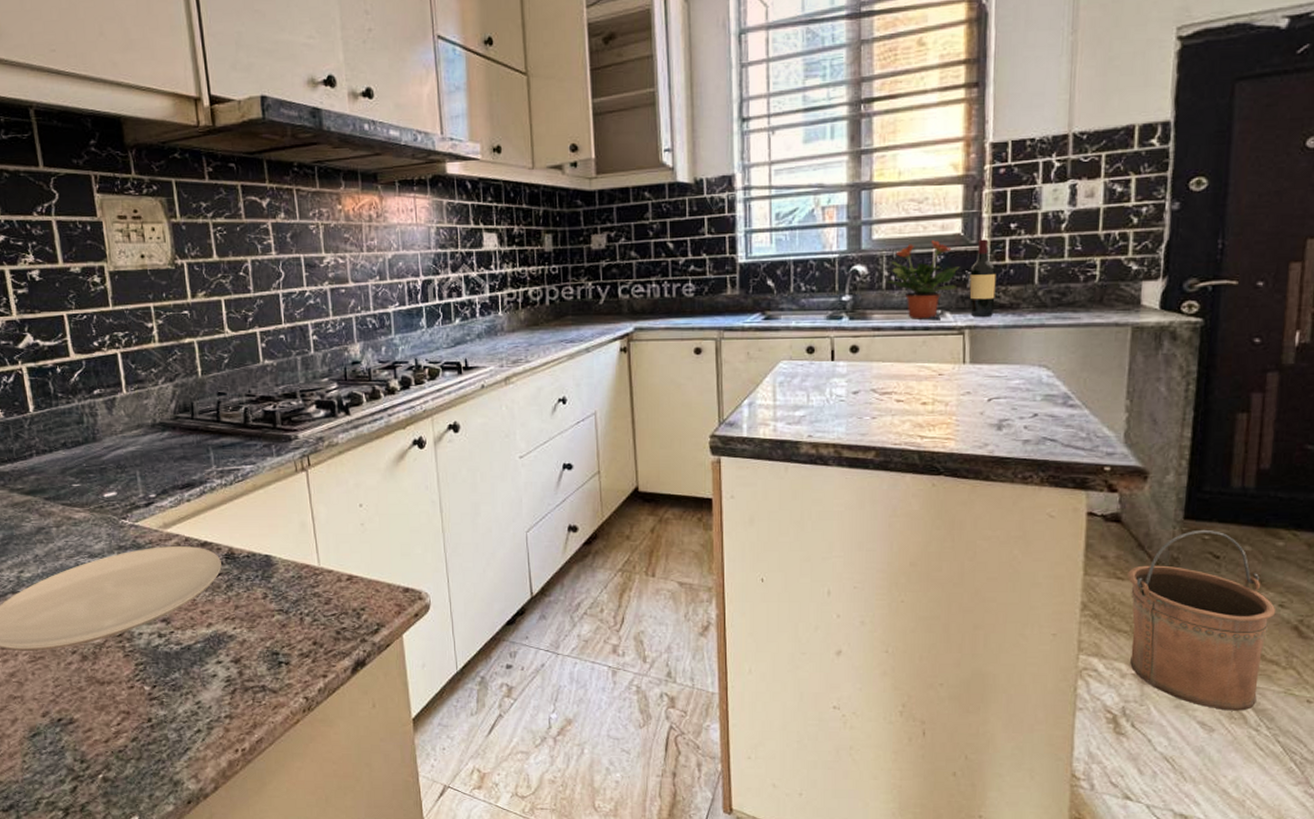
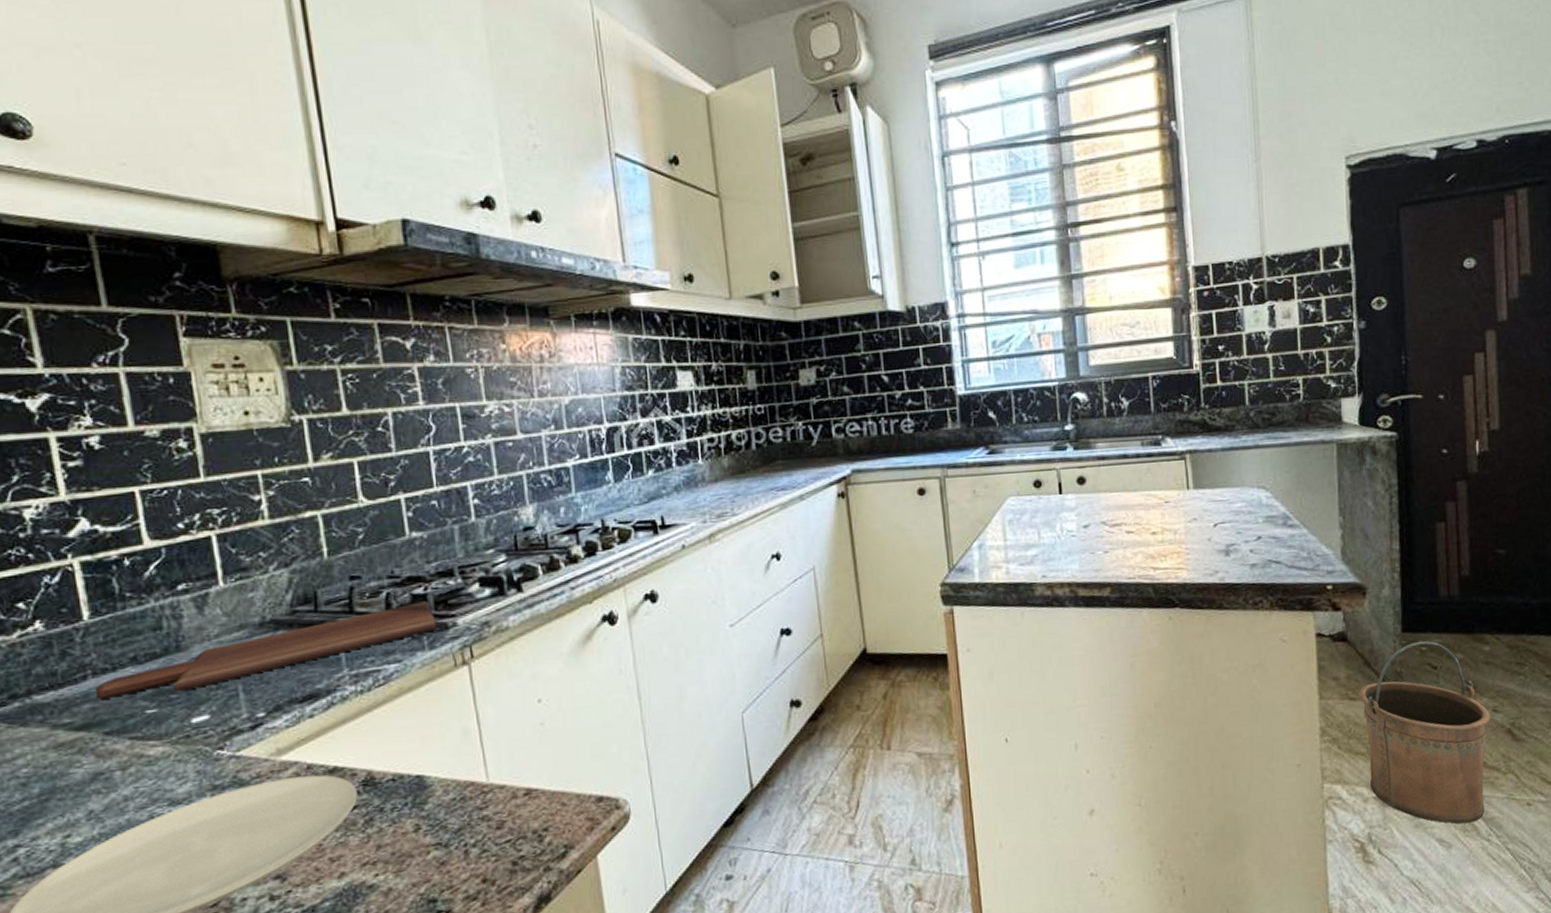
cutting board: none [38,417,282,474] -> present [95,601,437,701]
potted plant: present [886,240,960,319] -> none [1106,364,1176,446]
wine bottle: present [969,239,997,318] -> none [1185,361,1212,442]

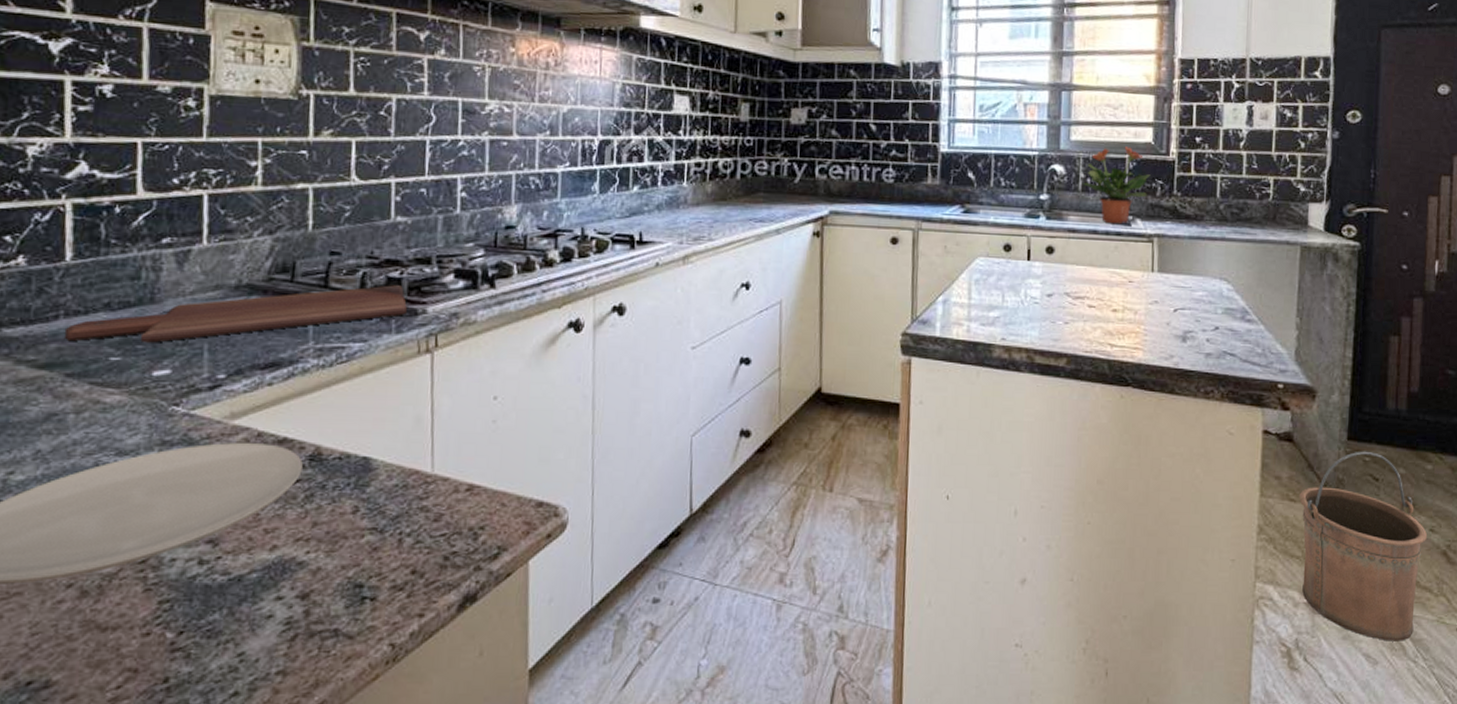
potted plant: none [1106,364,1176,446] -> present [1082,146,1150,225]

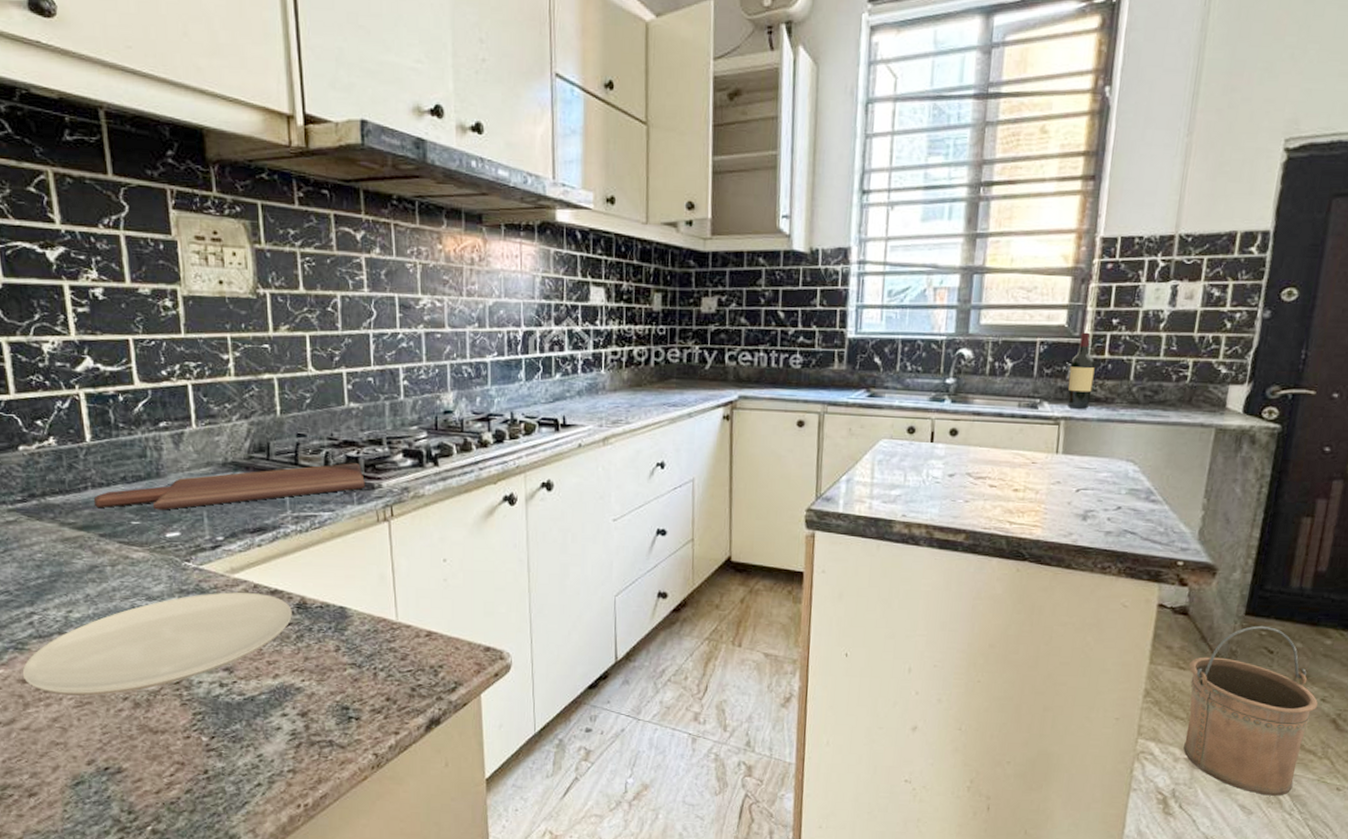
potted plant: present [1082,146,1150,225] -> none [989,330,1062,408]
wine bottle: none [1158,149,1183,227] -> present [1067,332,1096,410]

